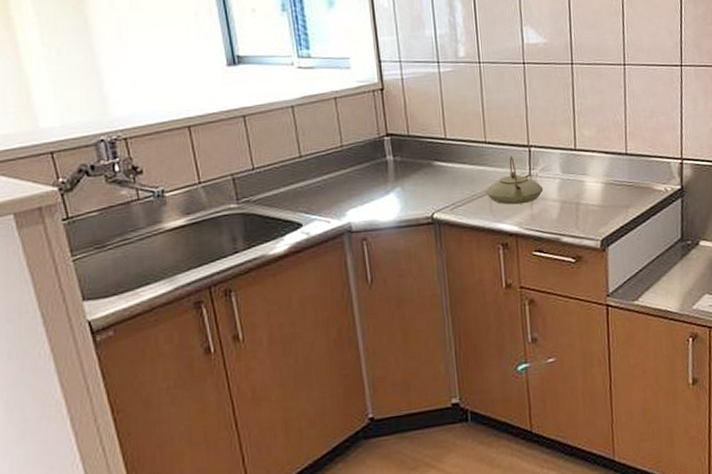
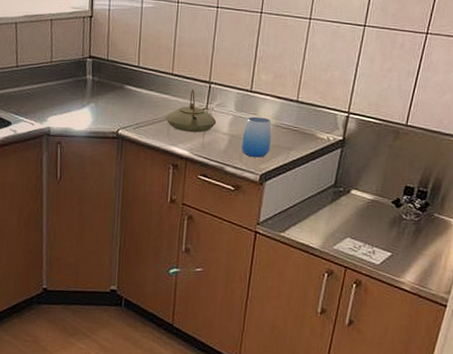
cup: none [574,176,607,222] -> present [241,116,272,158]

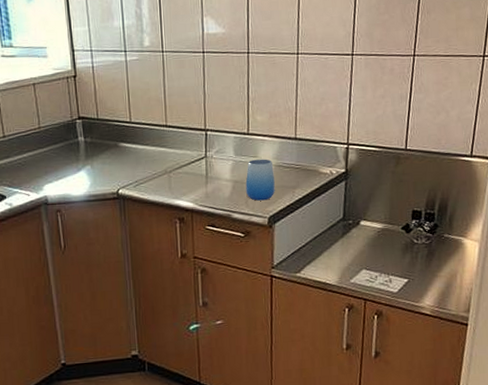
teapot: present [165,89,217,133] -> none [165,138,218,184]

